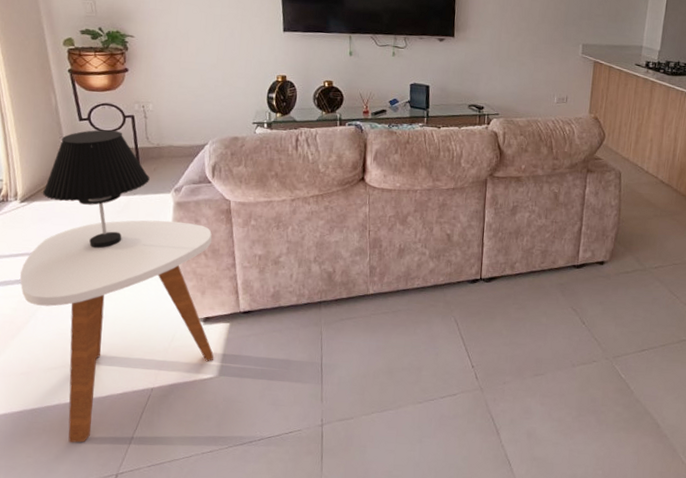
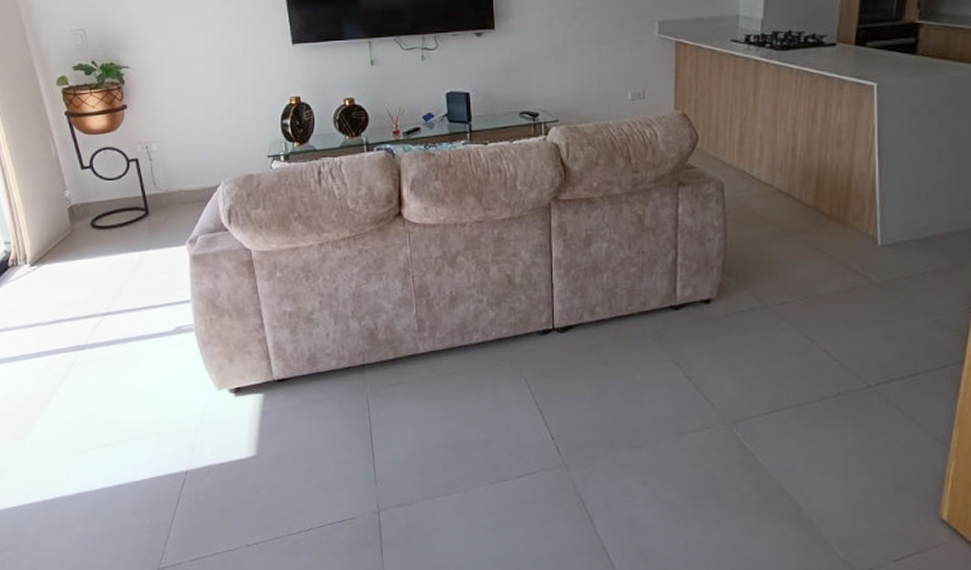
side table: present [20,220,214,443] -> none [38,277,250,534]
table lamp: present [42,129,151,249] -> none [51,177,162,314]

